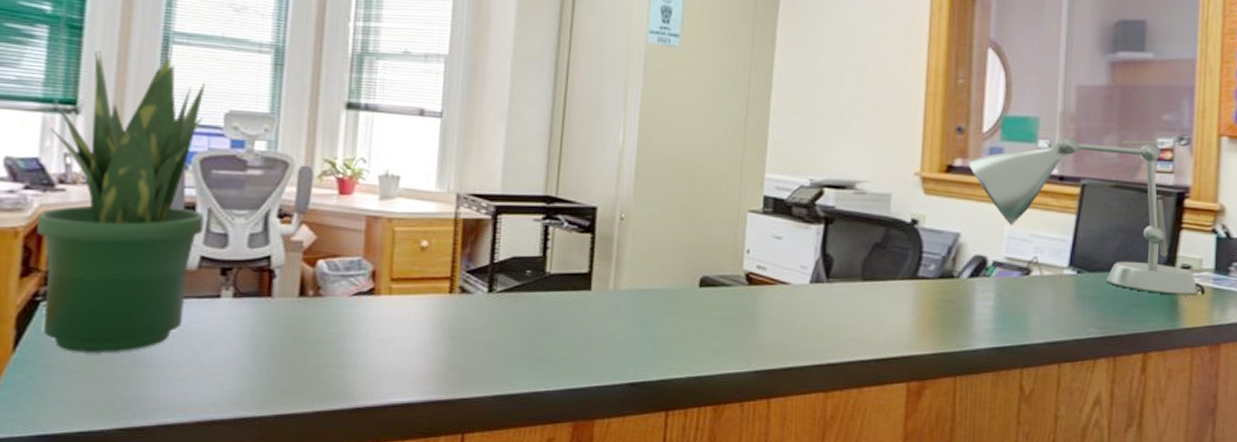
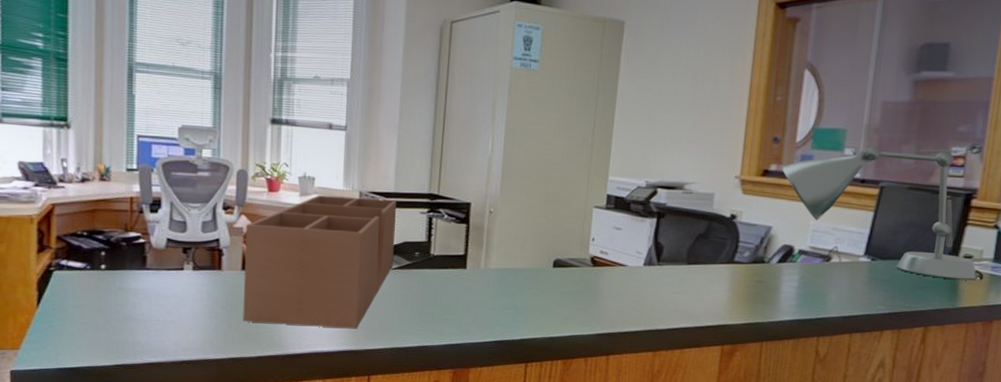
planter: present [37,50,205,352] -> none [46,78,168,309]
desk organizer: none [297,198,504,372] -> present [243,194,397,329]

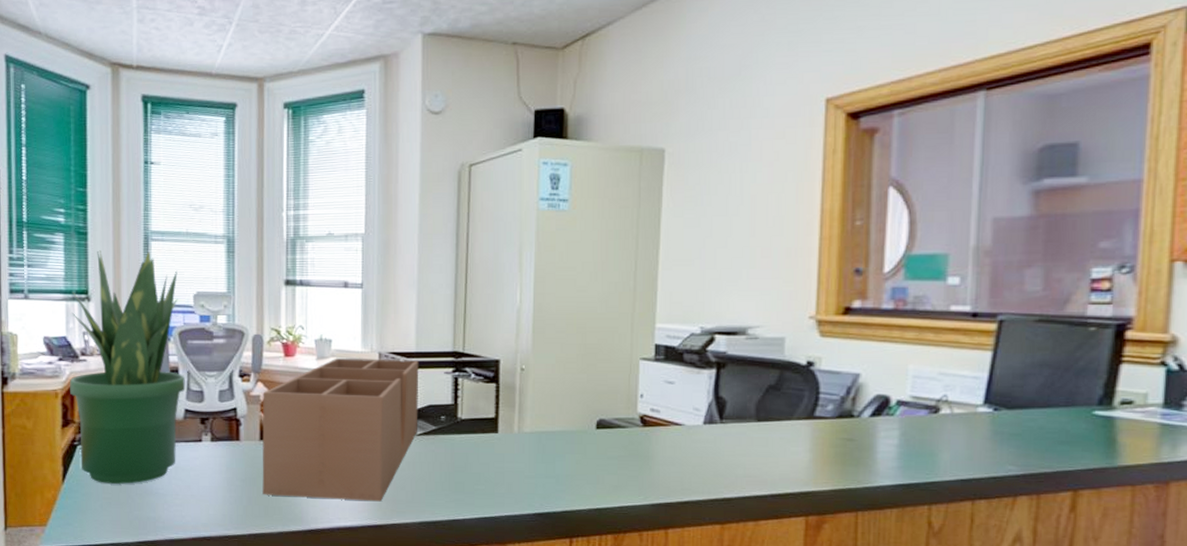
planter: none [46,78,168,309] -> present [70,250,185,484]
desk lamp: present [781,145,984,281] -> none [867,271,1151,432]

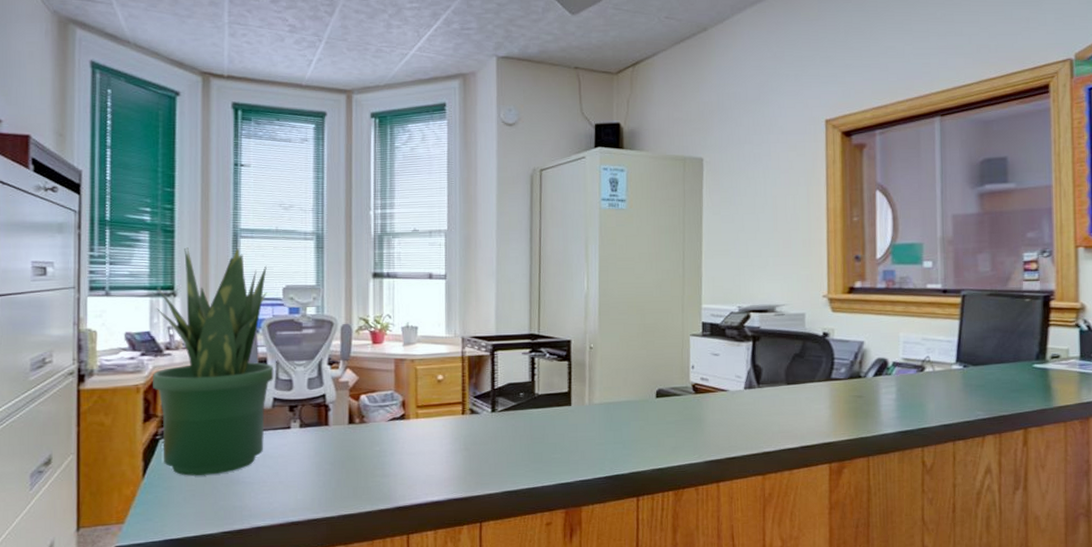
desk organizer: present [262,357,419,502] -> none [351,343,499,477]

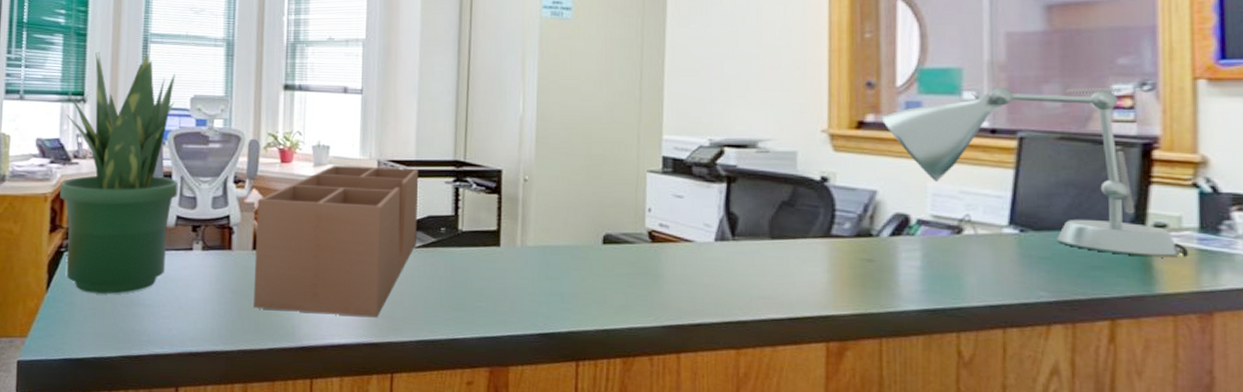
desk organizer: none [351,343,499,477] -> present [253,165,419,318]
desk lamp: none [866,255,1073,380] -> present [881,87,1188,258]

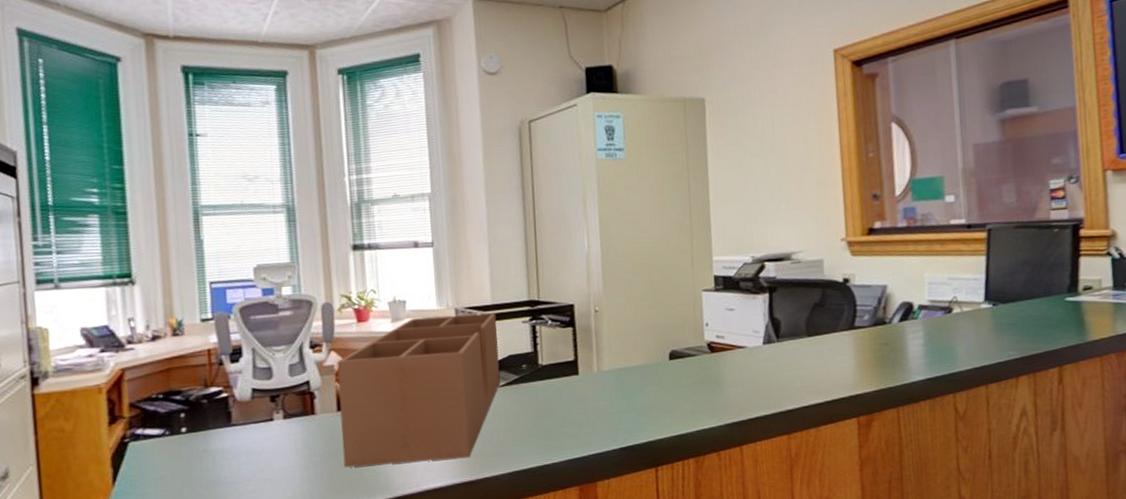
planter: present [60,52,178,294] -> none [113,227,251,480]
desk lamp: present [881,87,1188,258] -> none [886,183,1107,314]

